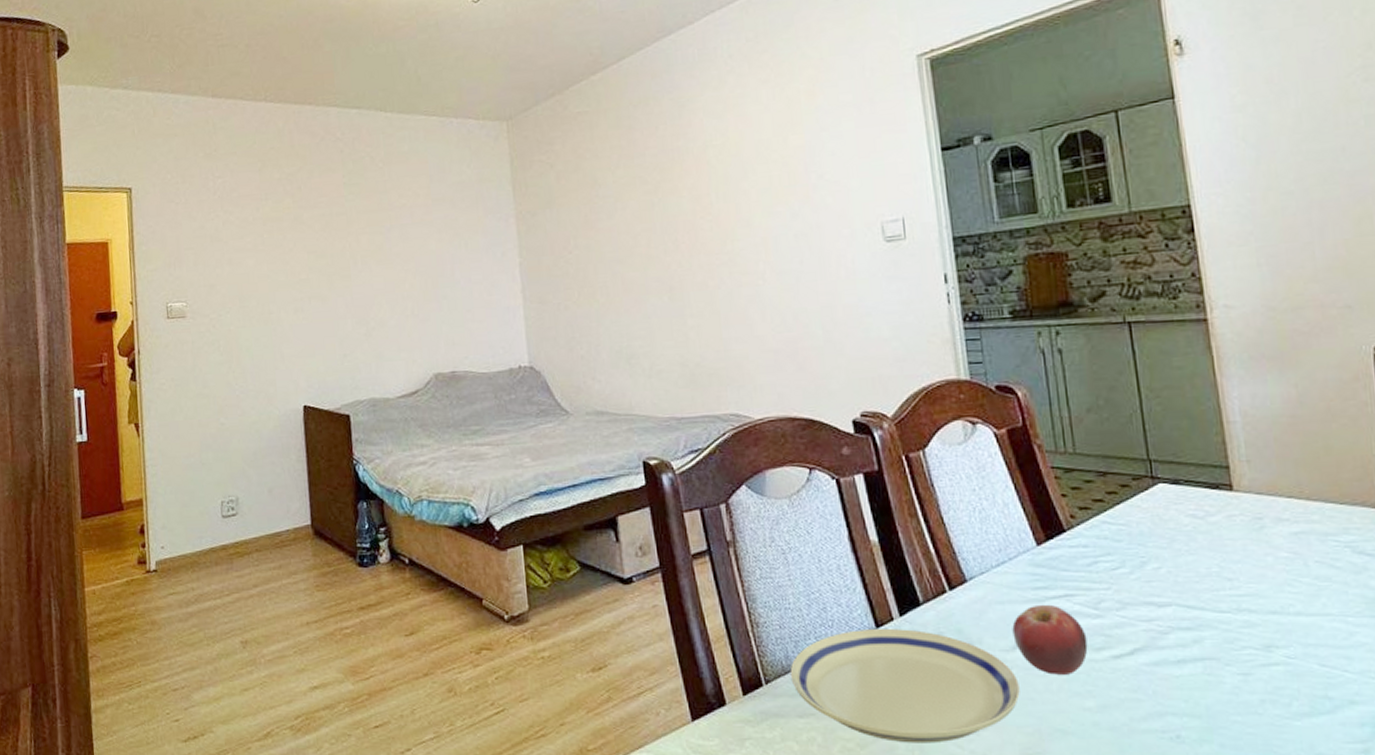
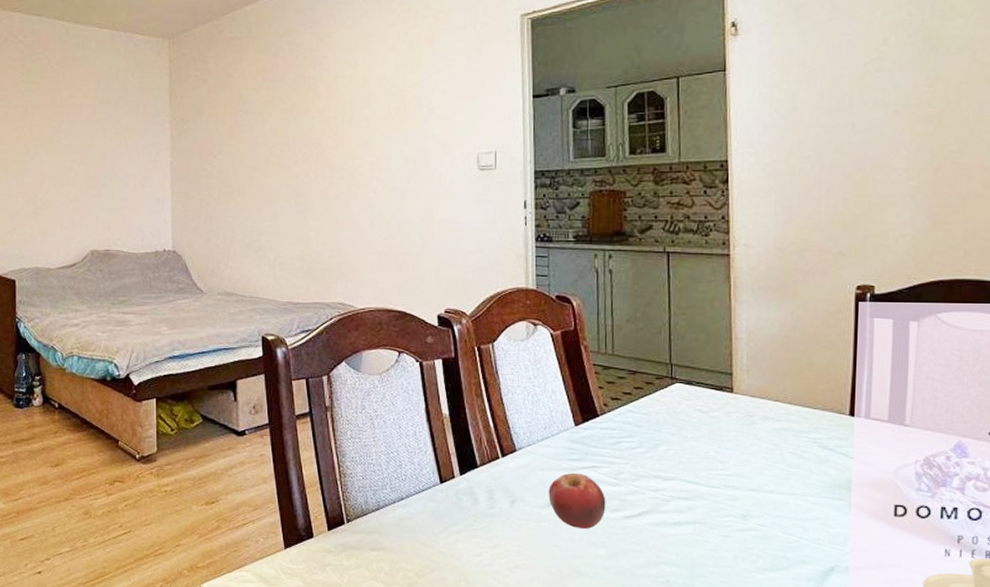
plate: present [790,628,1020,743] -> none [367,483,549,577]

